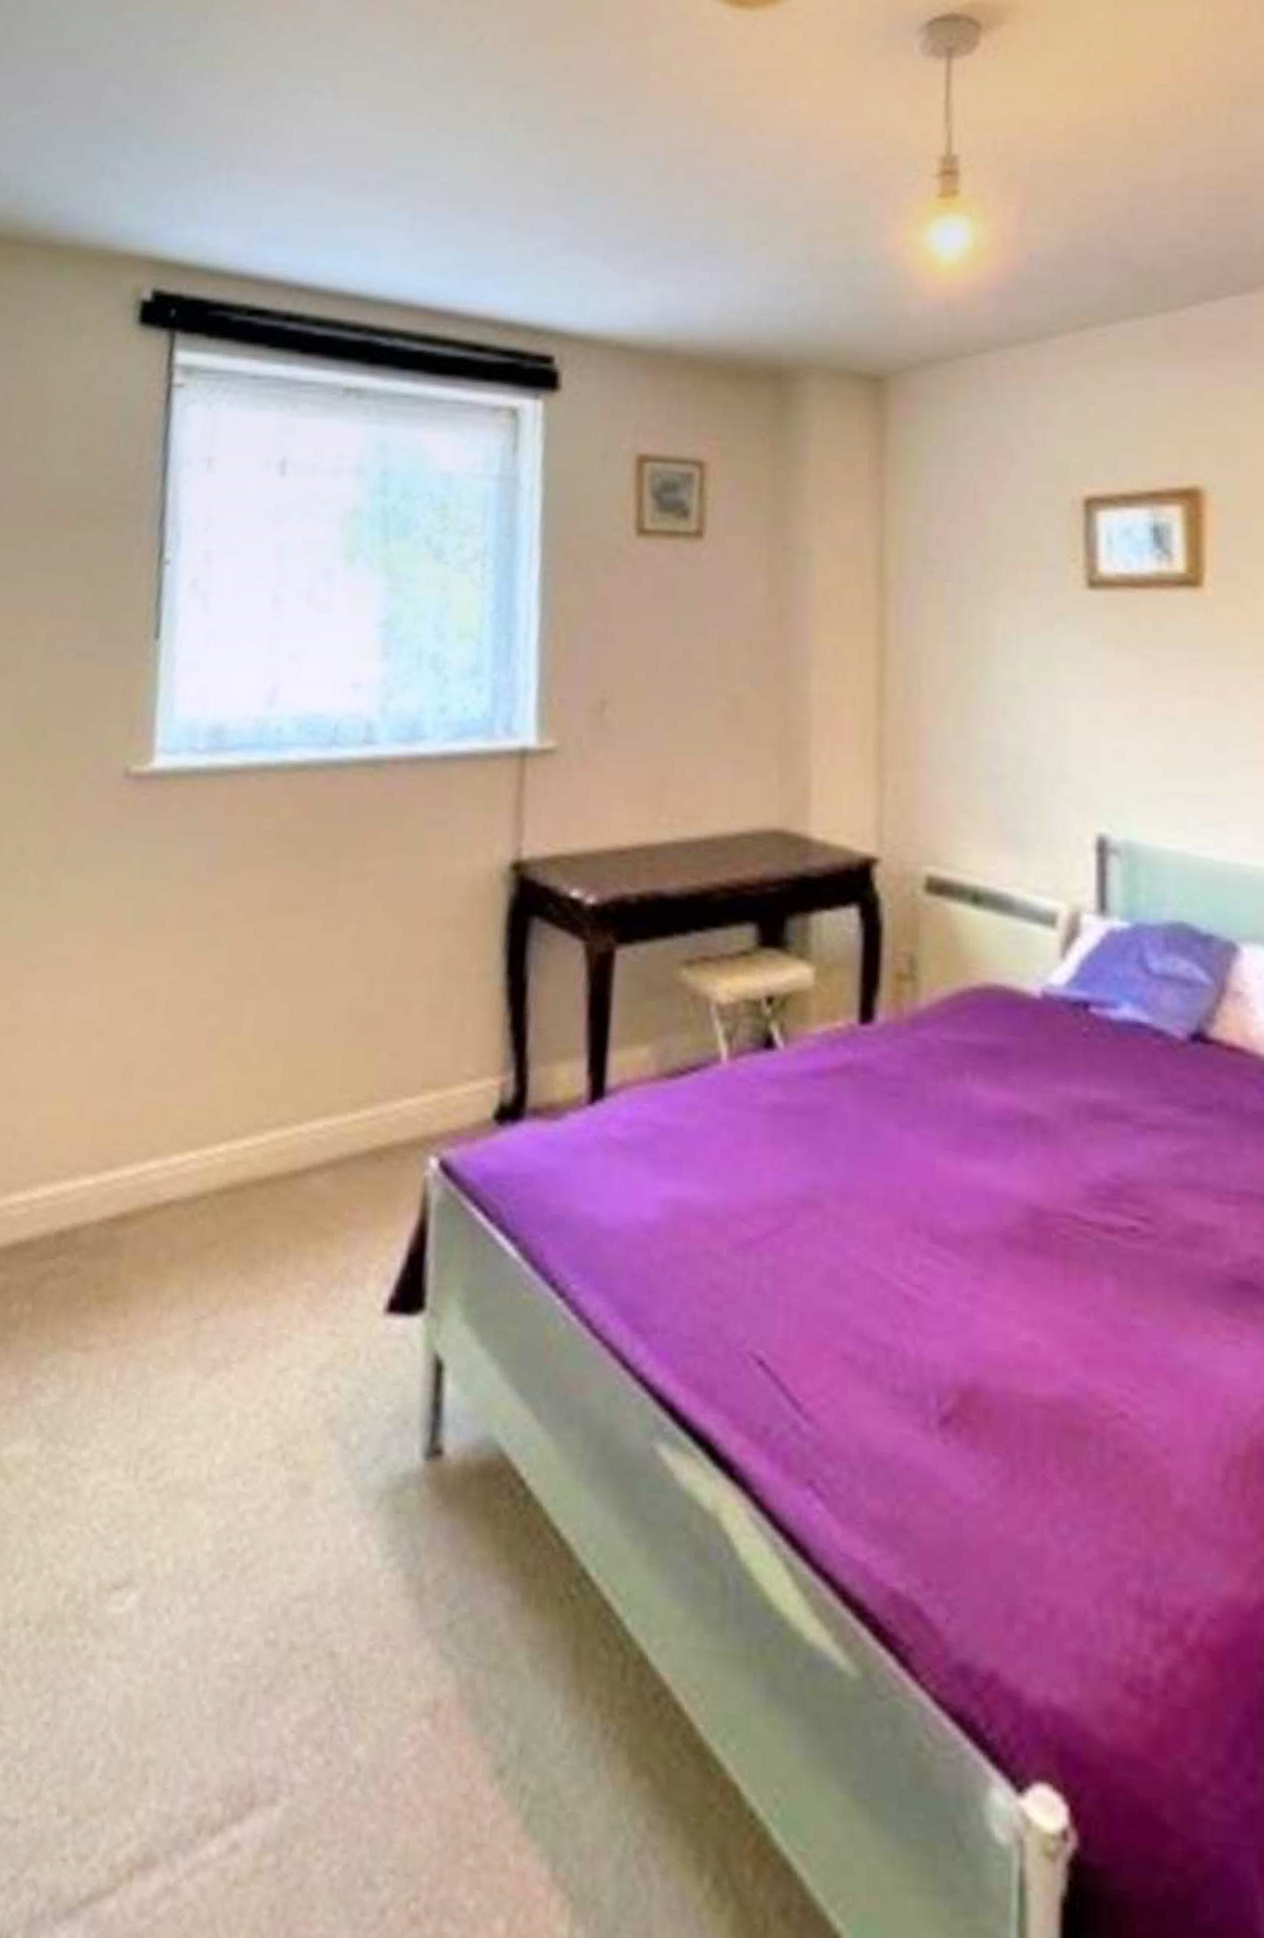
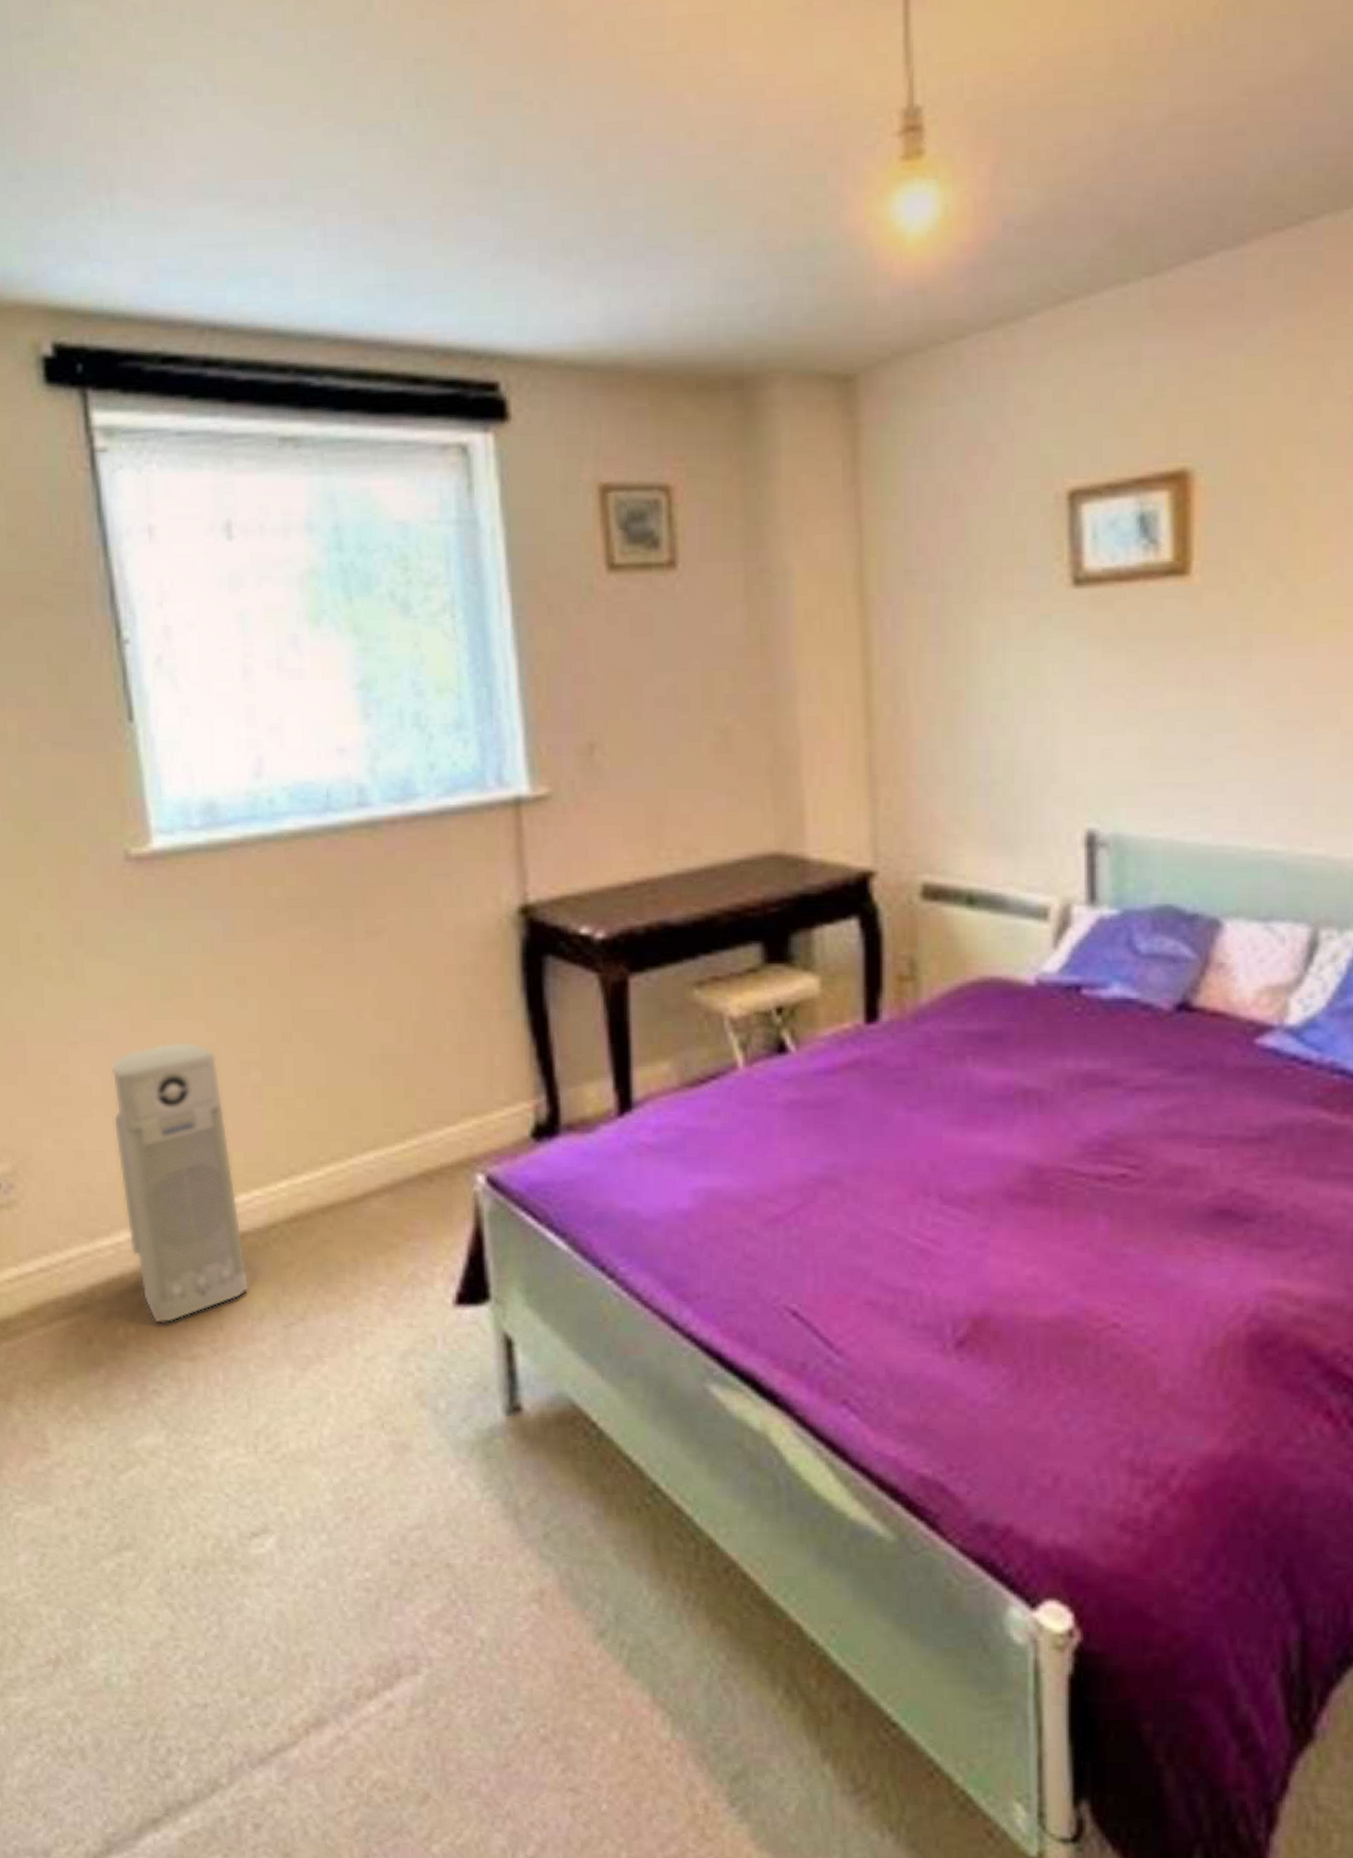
air purifier: none [45,974,177,1303] -> present [111,1041,250,1324]

